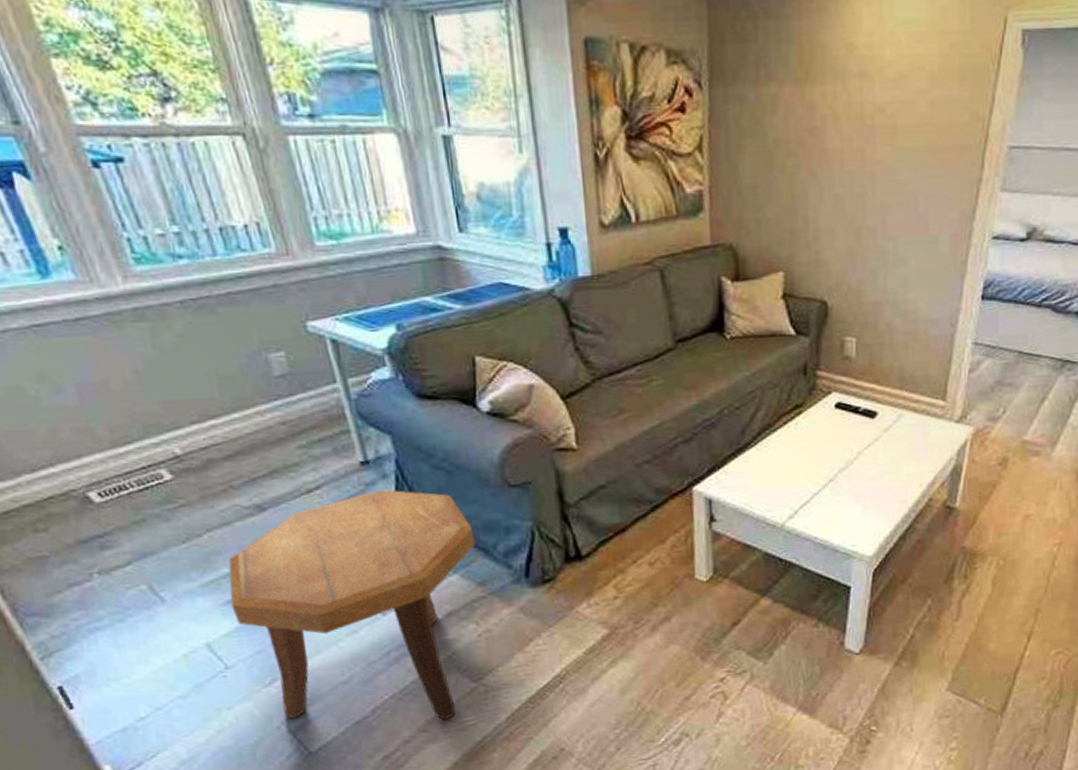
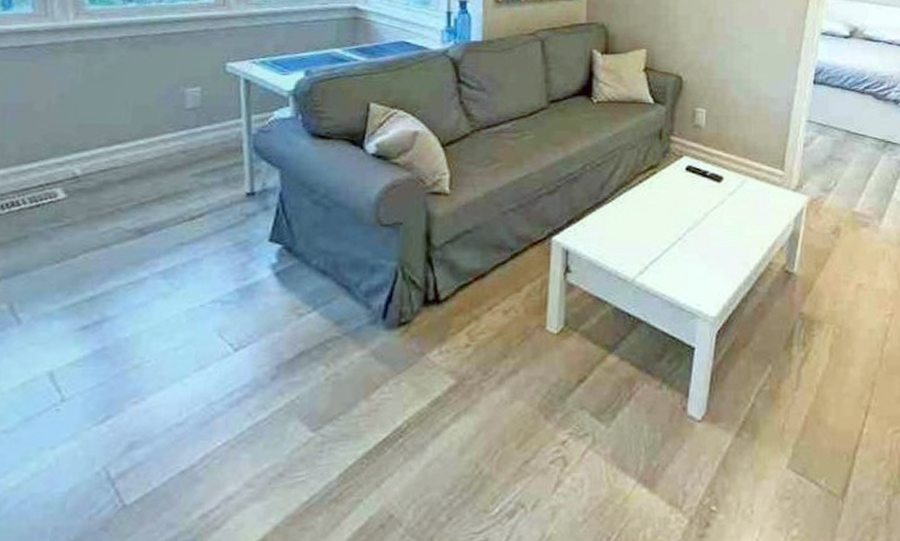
side table: present [228,489,475,721] -> none [86,221,340,475]

